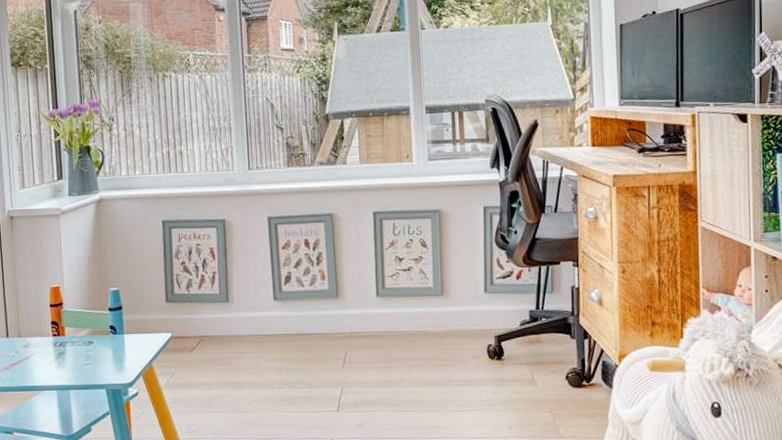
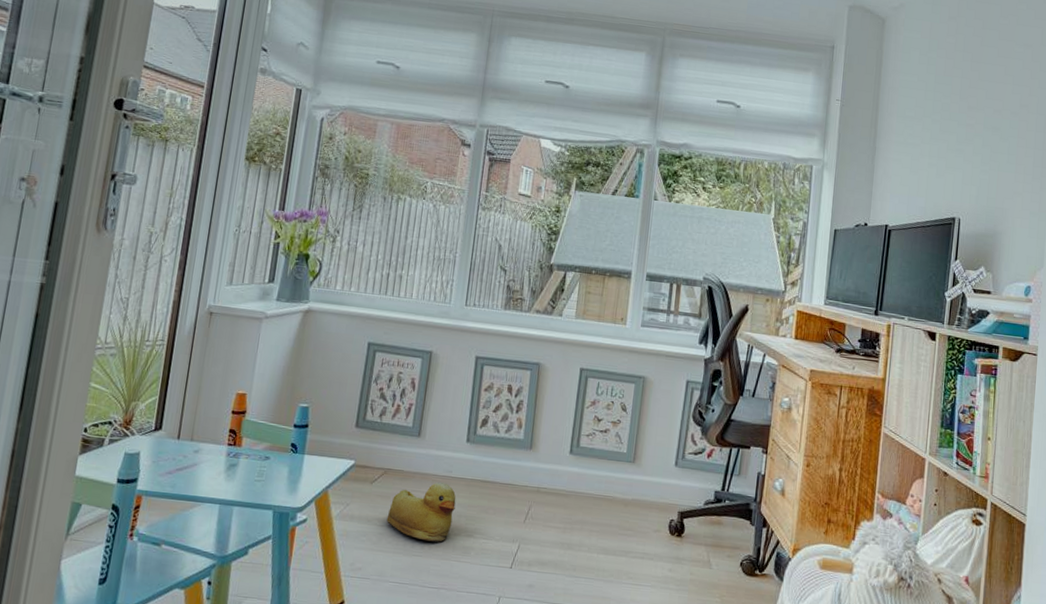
rubber duck: none [211,341,274,397] -> present [386,482,456,543]

